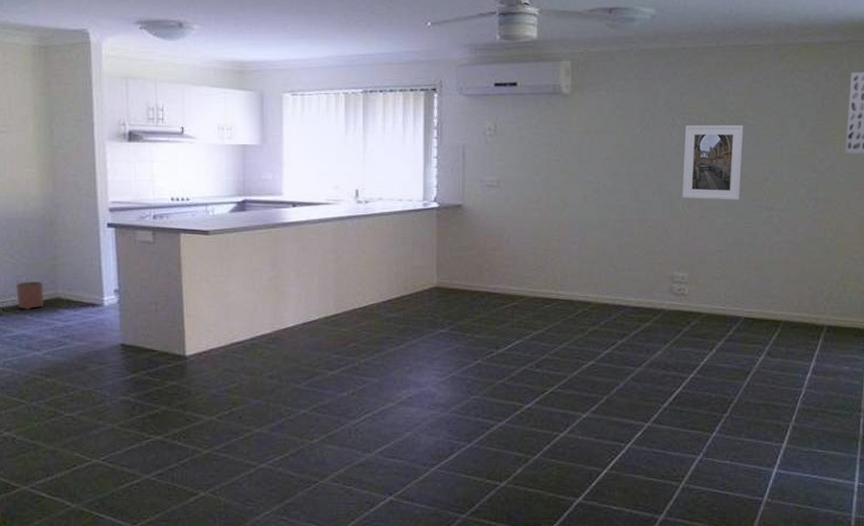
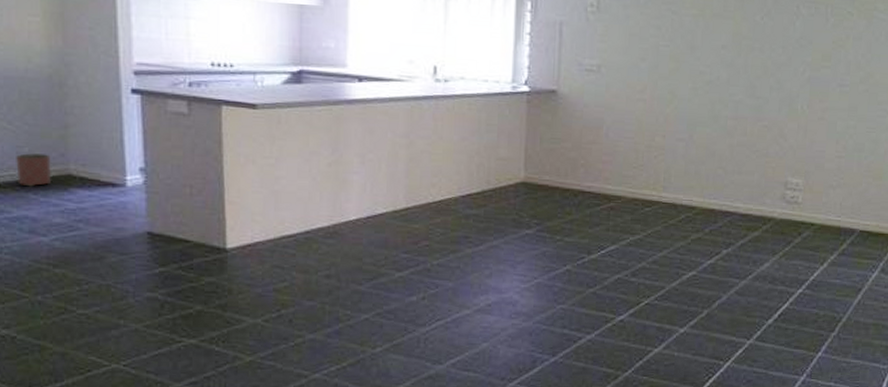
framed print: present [682,125,744,200] -> none [802,15,873,102]

